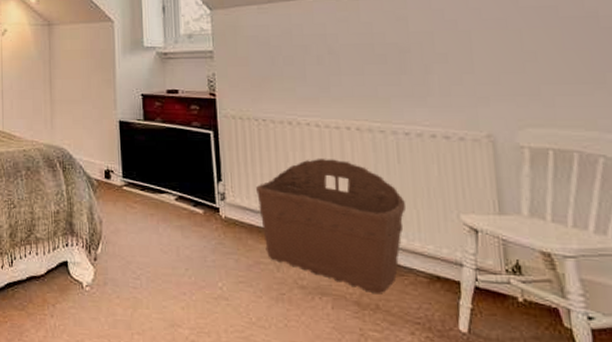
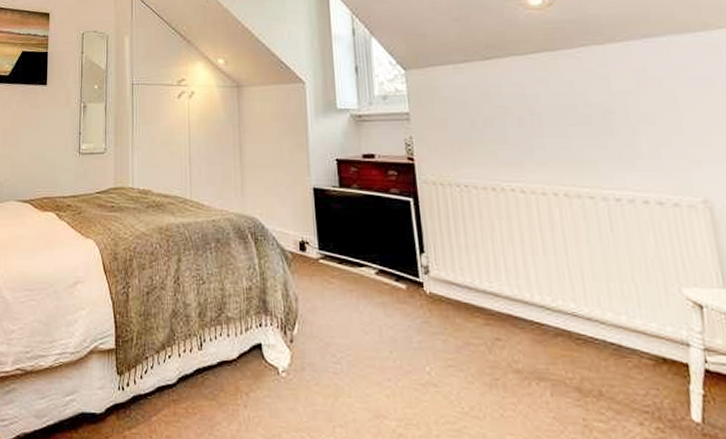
wicker basket: present [256,159,405,293] -> none [462,228,623,377]

